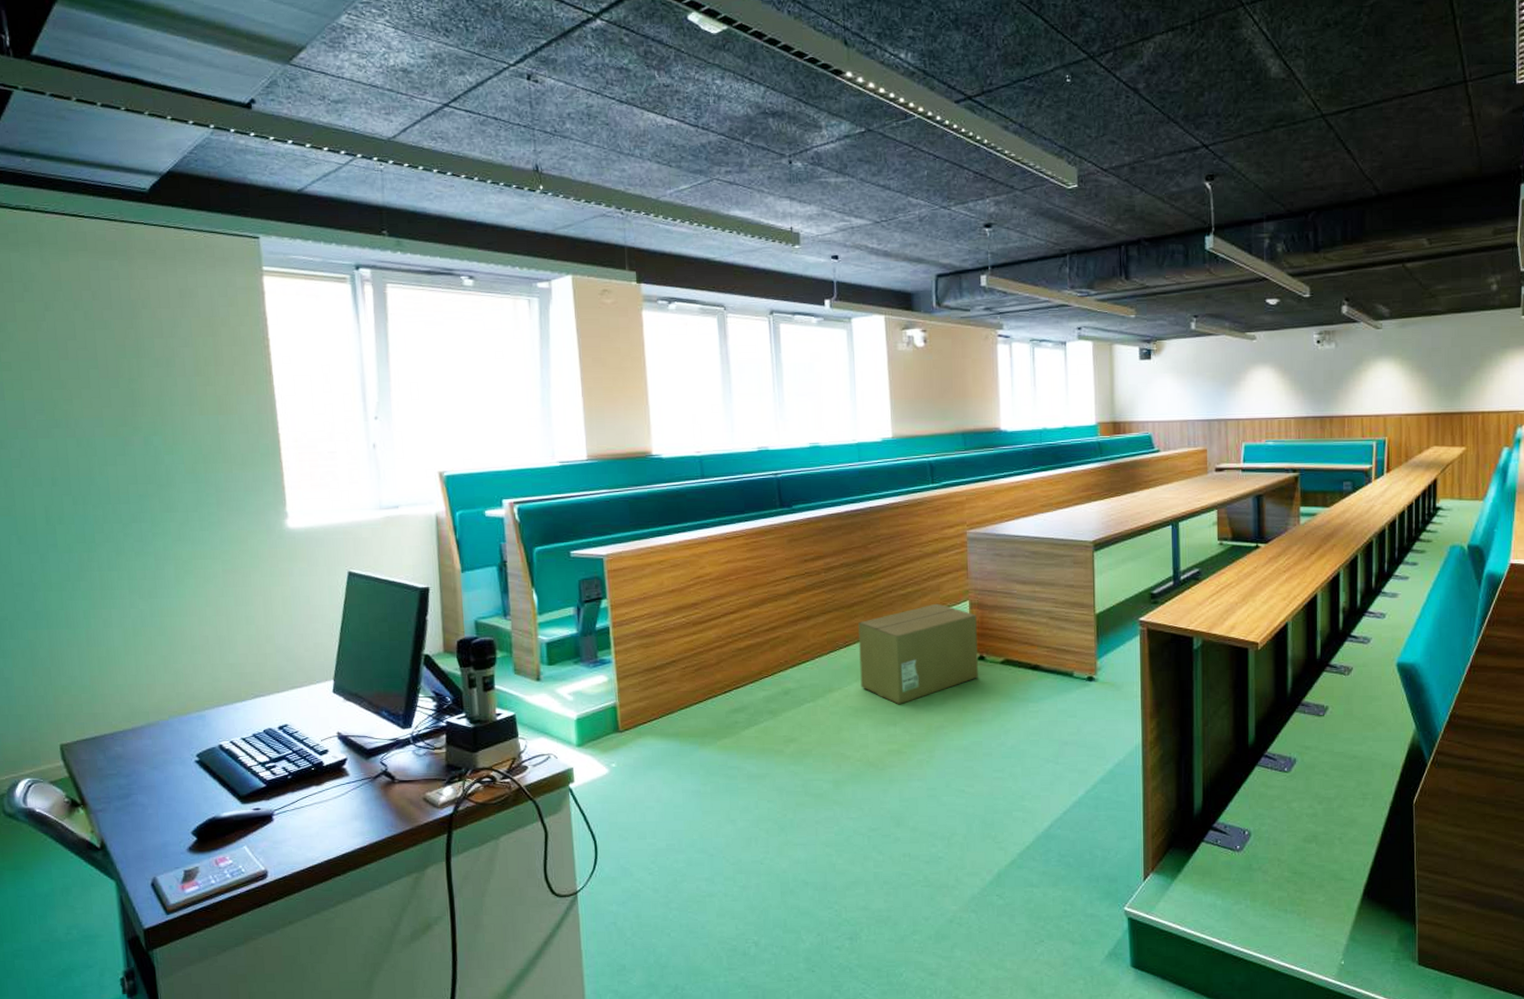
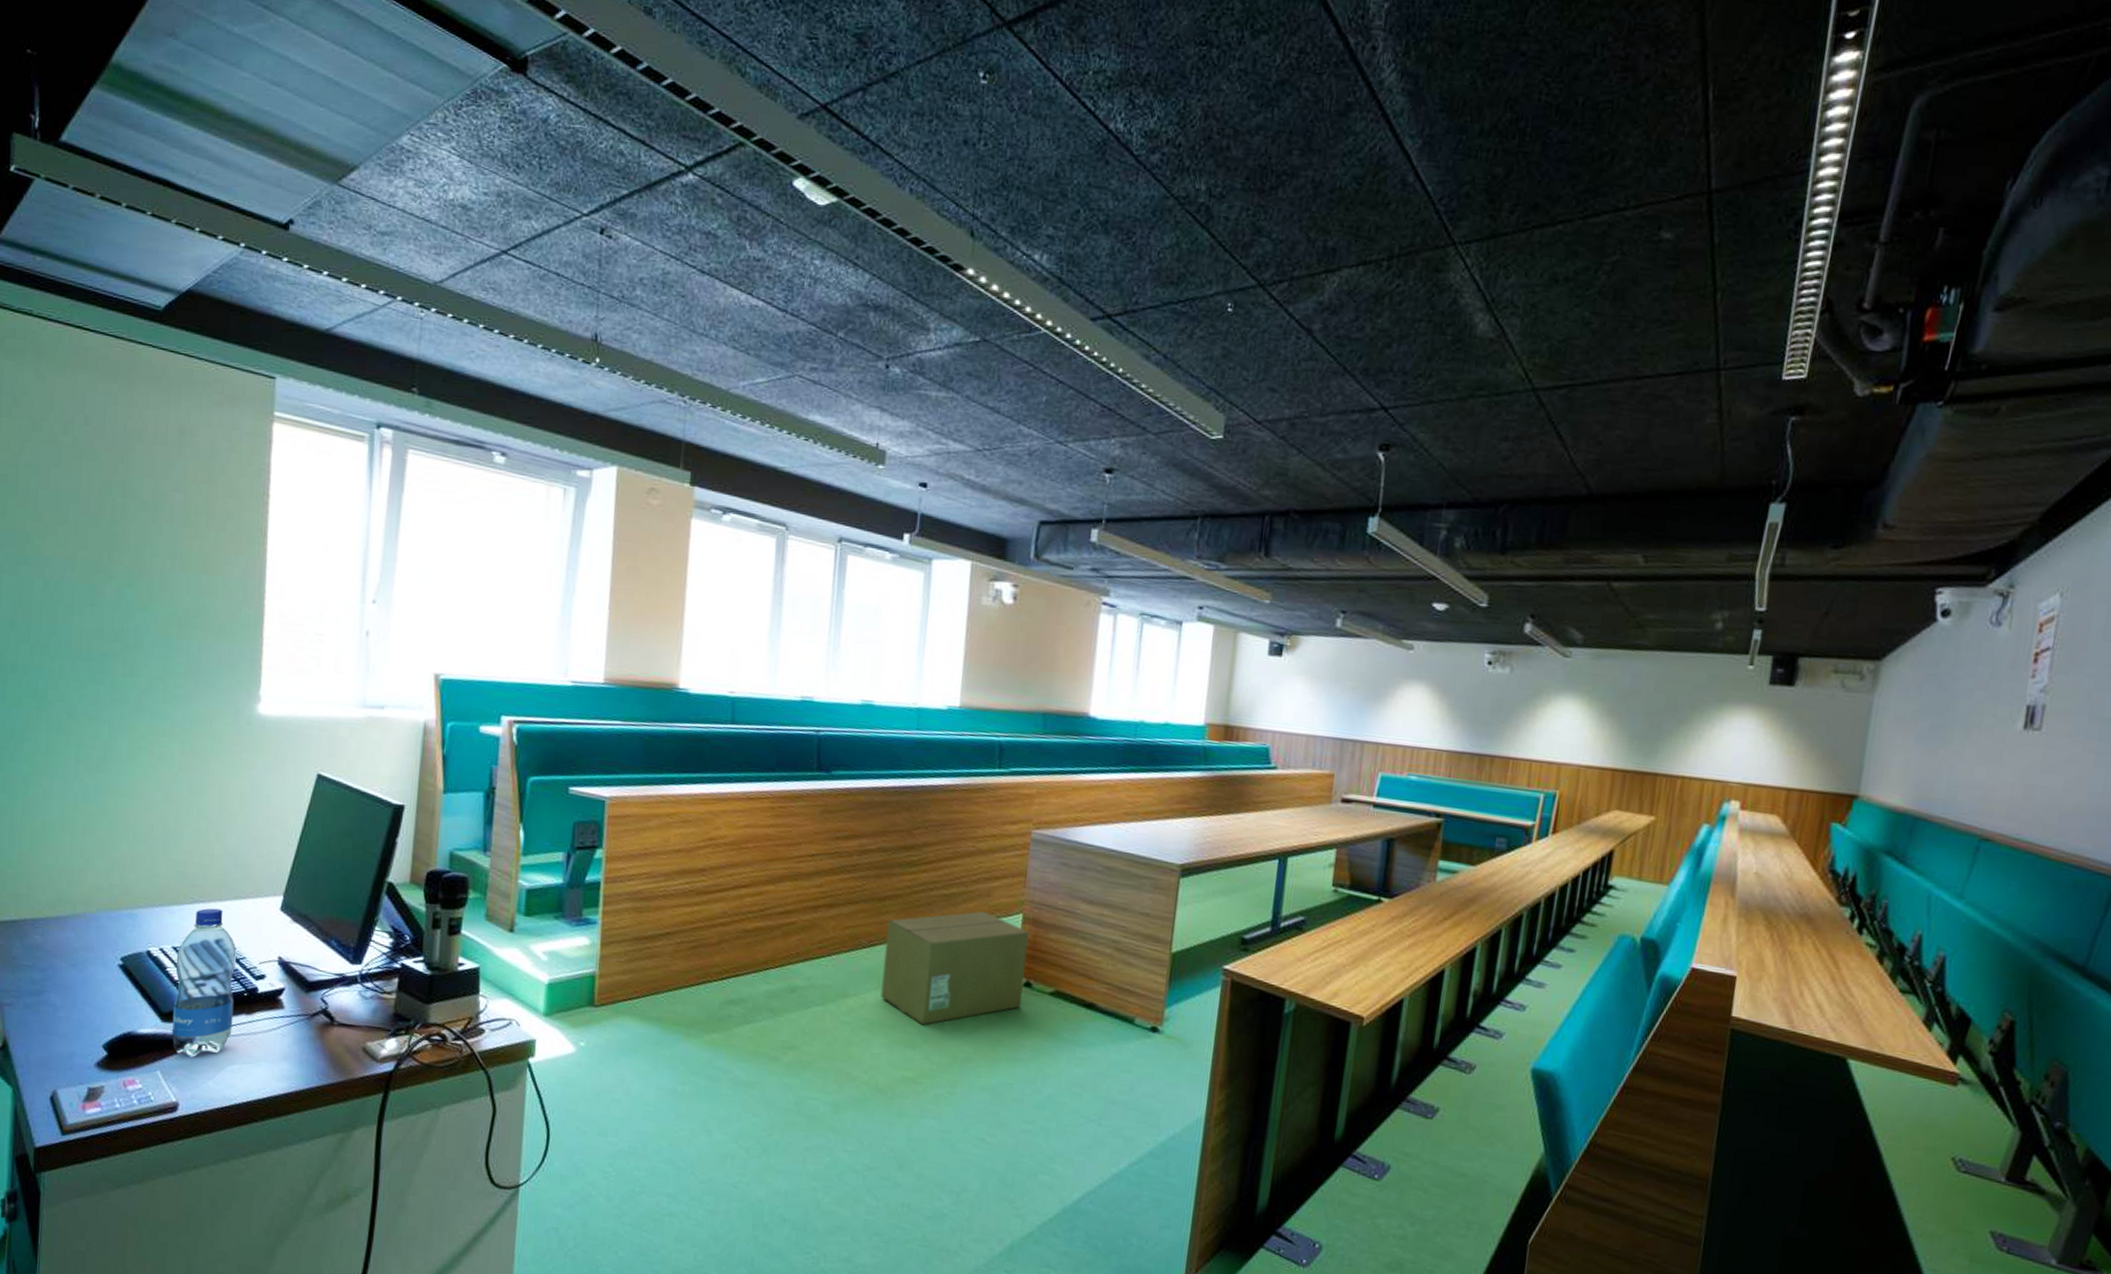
bottle: none [246,699,306,830] -> present [172,908,237,1058]

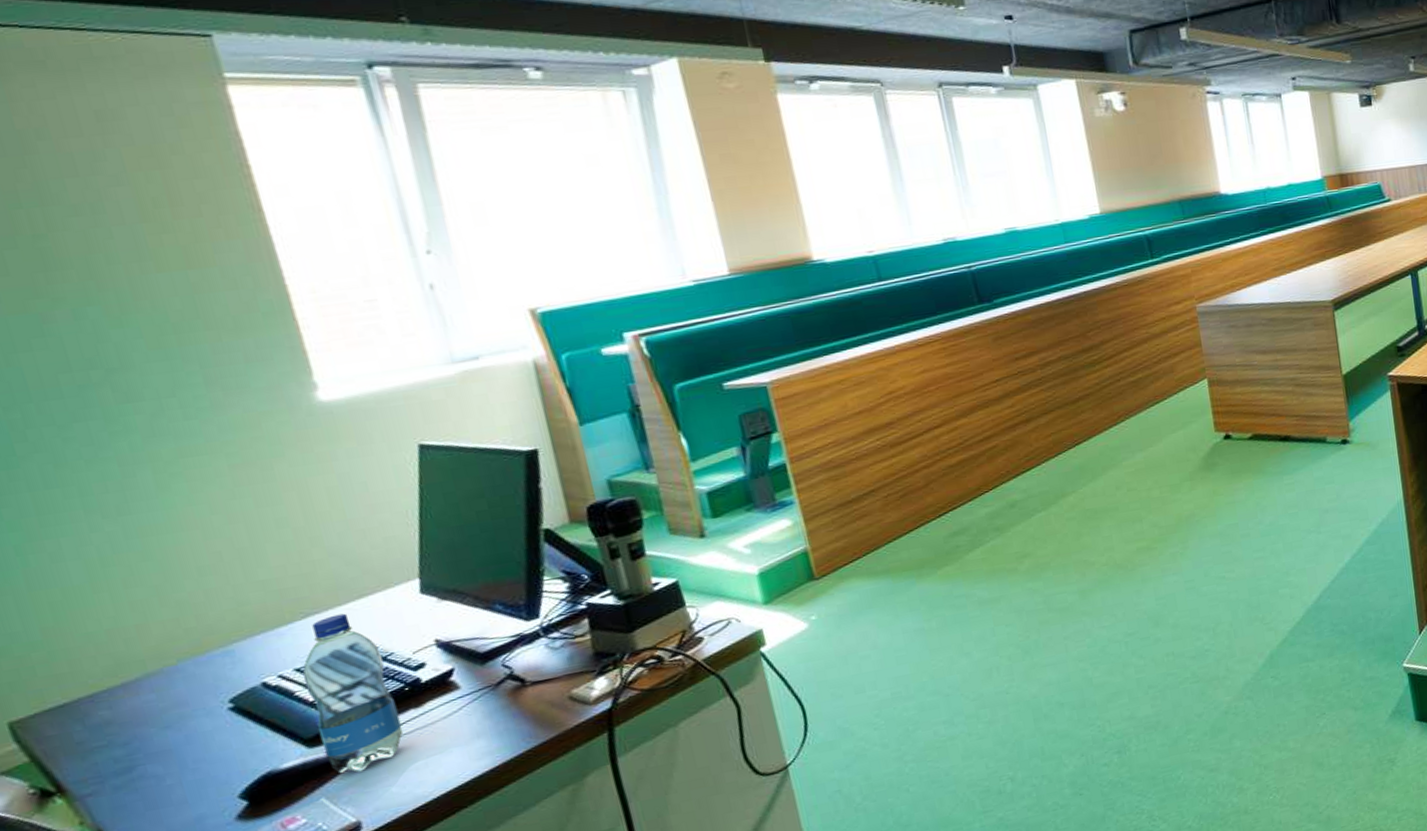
box: present [880,911,1029,1026] -> none [1086,385,1226,500]

